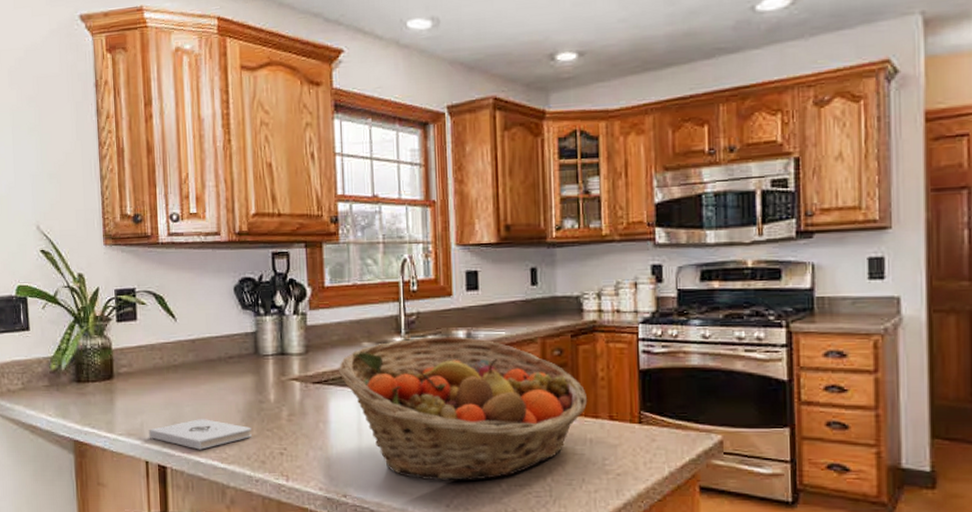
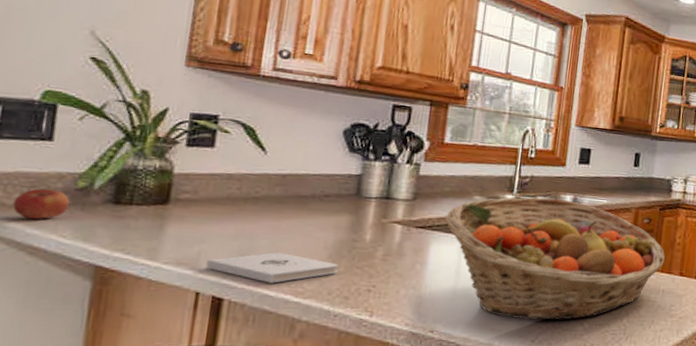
apple: none [15,374,49,401] -> present [12,188,70,219]

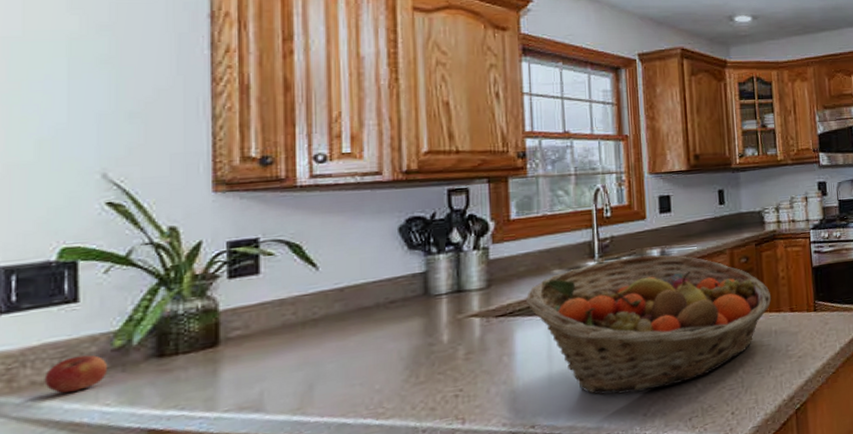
notepad: present [206,252,338,283] -> none [271,373,418,410]

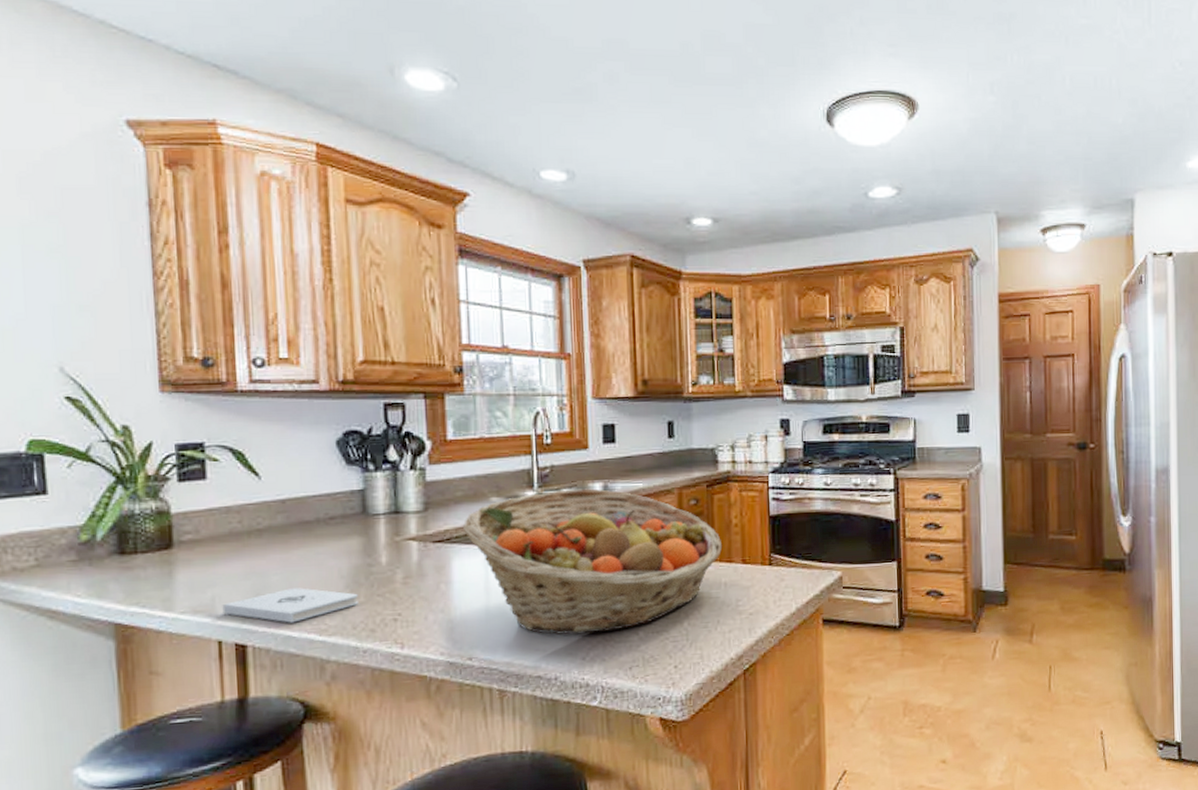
apple: present [44,354,108,393] -> none [23,546,77,581]
notepad: none [271,373,418,410] -> present [222,588,358,623]

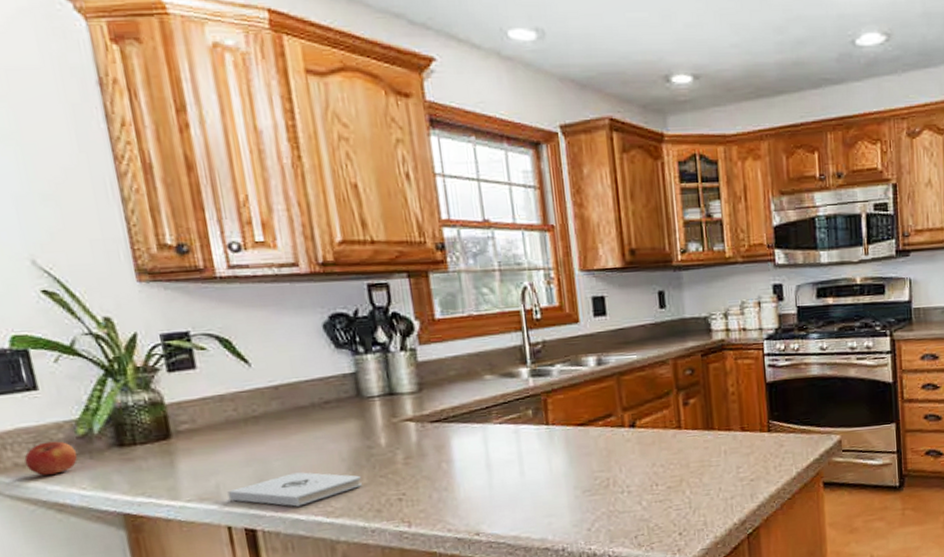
apple: none [23,546,77,581] -> present [24,441,78,476]
fruit basket: present [462,488,723,635] -> none [458,362,721,508]

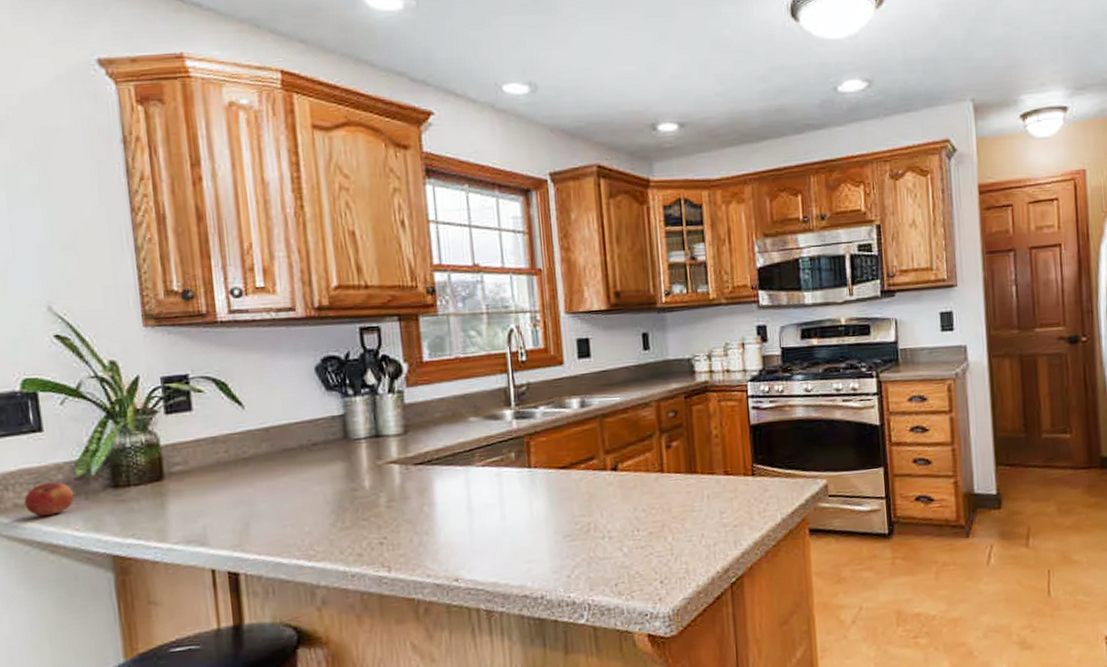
notepad: present [227,472,362,507] -> none [214,514,344,550]

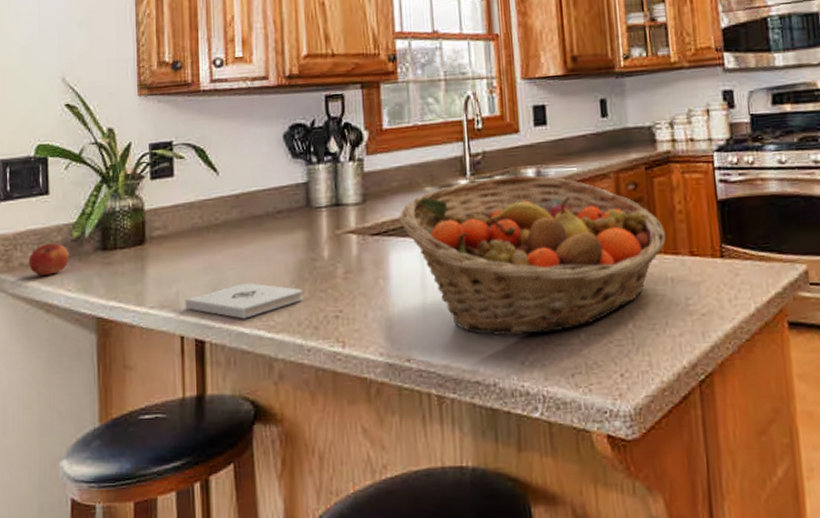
notepad: none [214,514,344,550] -> present [185,283,303,319]
fruit basket: none [442,404,704,553] -> present [398,174,667,336]

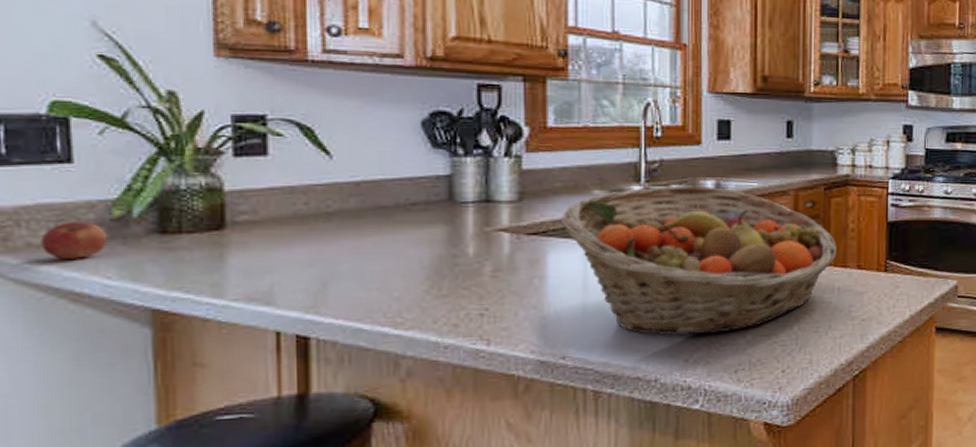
notepad: present [185,283,303,319] -> none [282,277,440,315]

